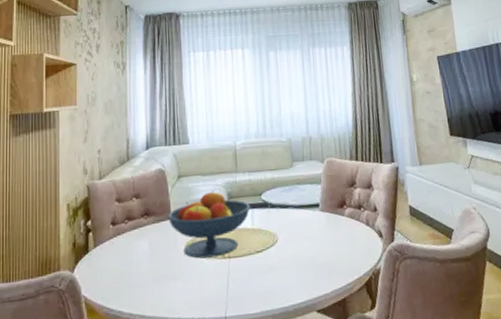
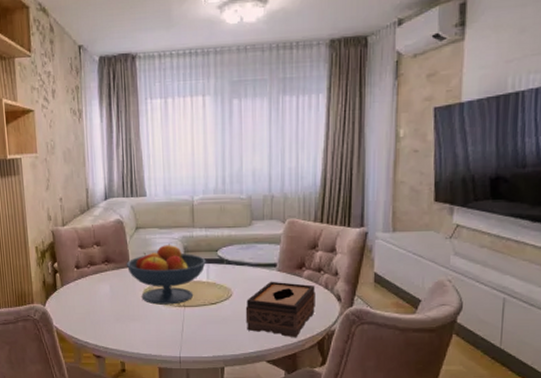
tissue box: none [292,221,359,282] -> present [245,281,315,338]

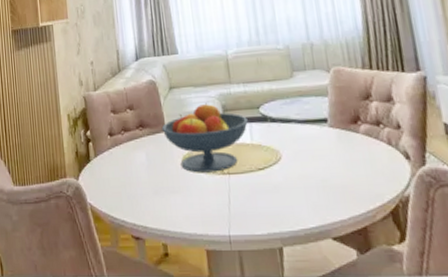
tissue box: present [245,281,315,338] -> none [298,139,381,208]

